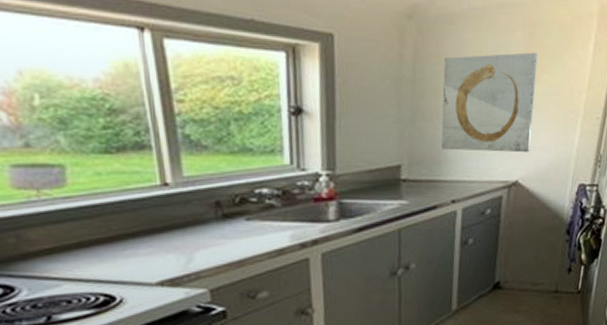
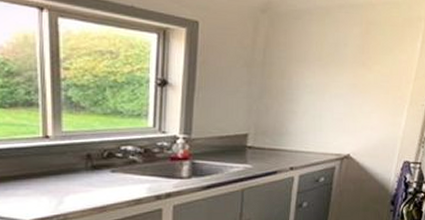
wall art: present [441,52,538,153] -> none [284,45,372,131]

